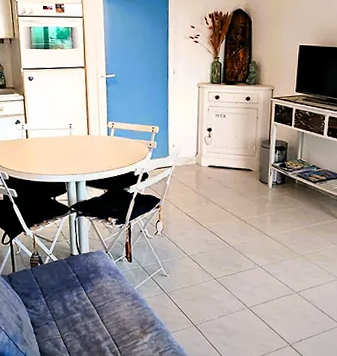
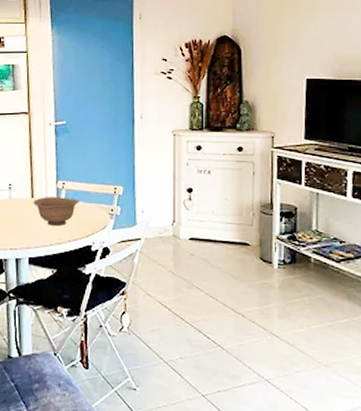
bowl: none [89,134,125,156] -> present [33,197,79,226]

